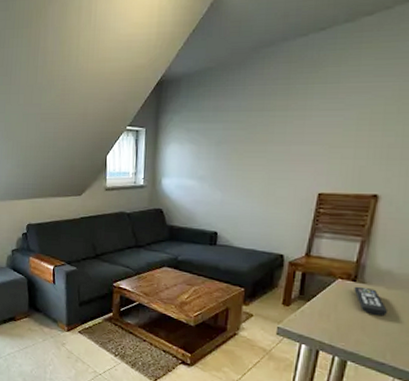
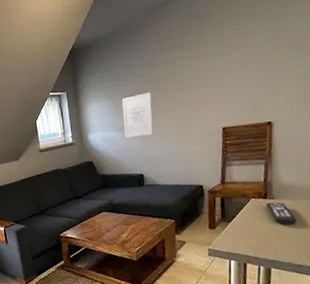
wall art: none [203,141,241,190] -> present [122,92,153,138]

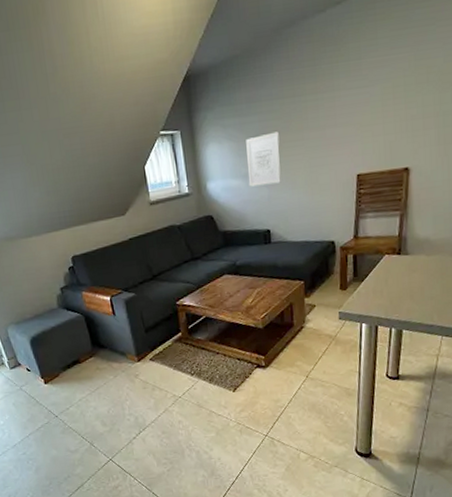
remote control: present [266,202,296,225] -> none [400,258,429,283]

